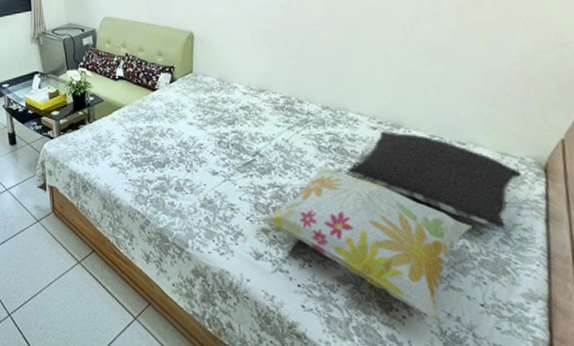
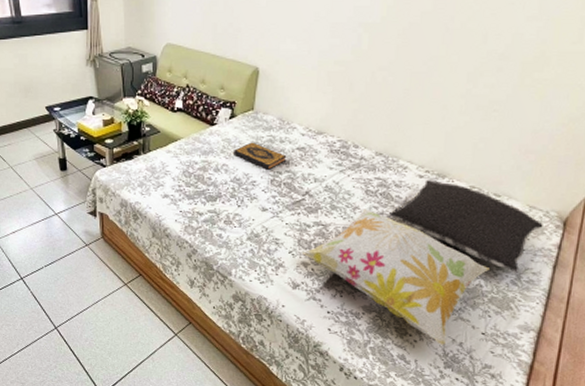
hardback book: none [177,104,232,131] -> present [234,142,287,170]

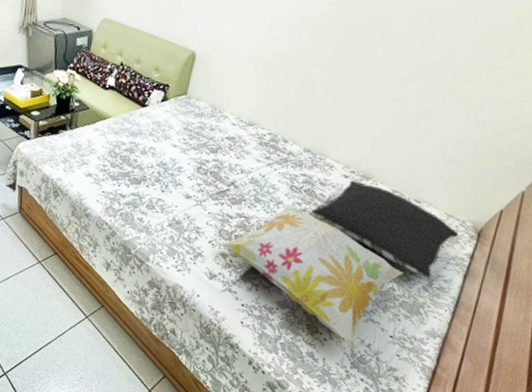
hardback book: present [234,142,287,170] -> none [162,127,216,157]

